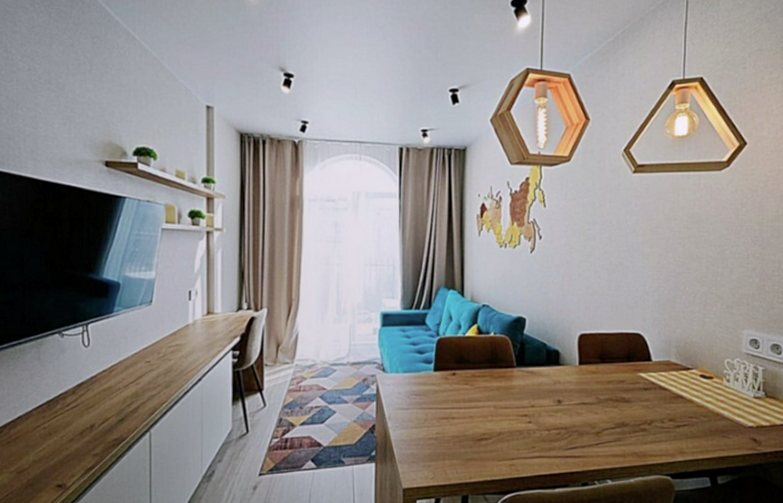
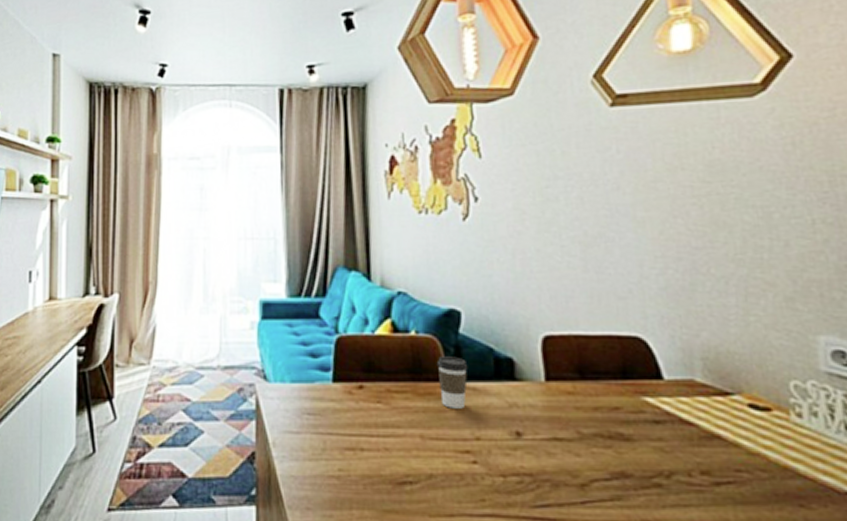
coffee cup: none [507,350,529,386] -> present [436,356,468,409]

